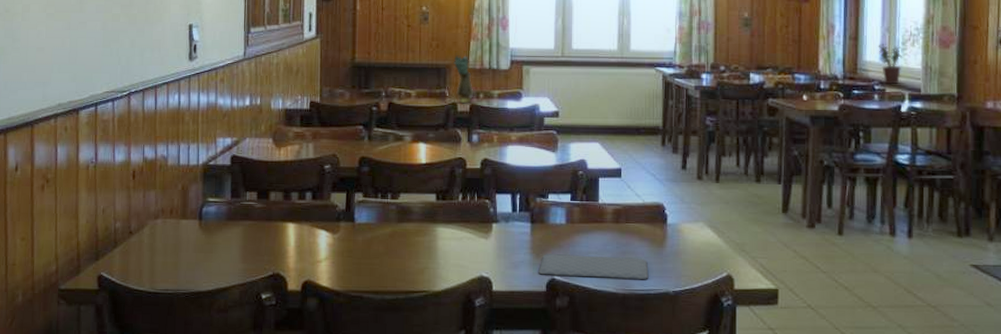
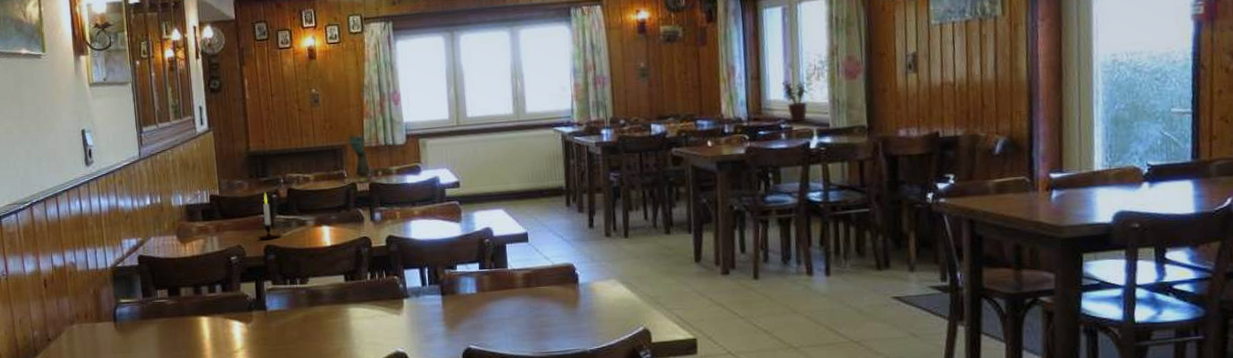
candle: none [354,104,382,152] -> present [258,192,285,241]
placemat: present [538,254,649,279] -> none [453,320,565,345]

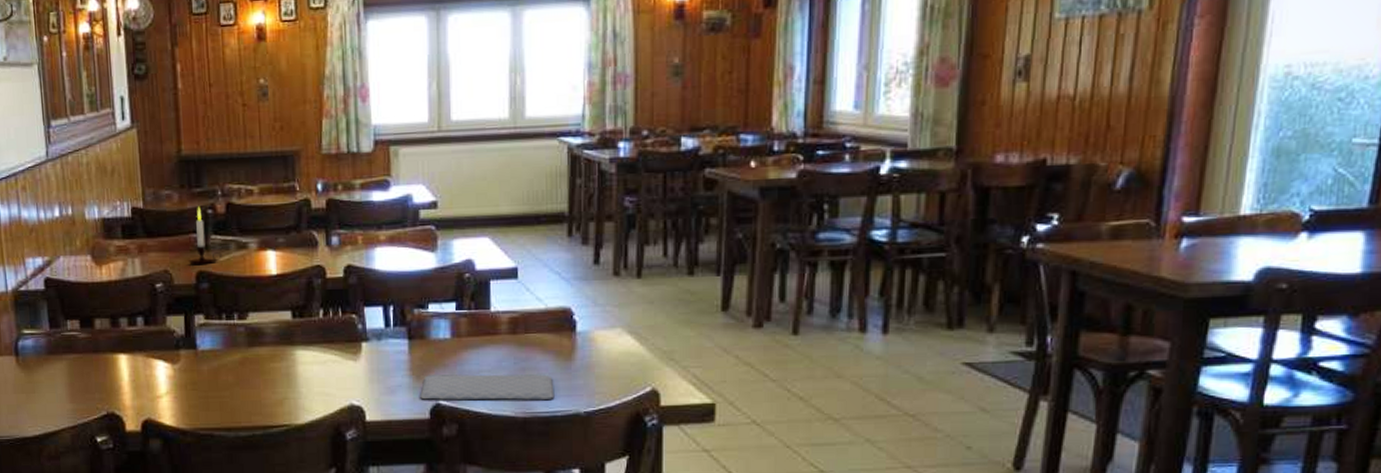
vase: present [348,133,372,182] -> none [303,135,331,198]
placemat: none [453,320,565,345] -> present [420,374,555,401]
potted plant: present [781,80,809,121] -> none [851,86,885,139]

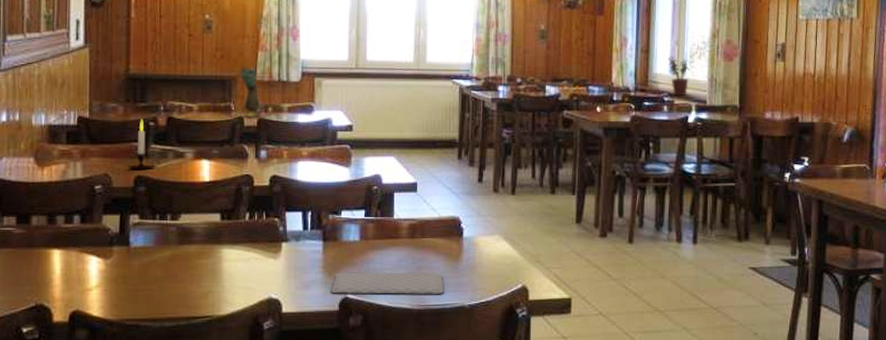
vase: none [303,135,331,198] -> present [239,64,262,117]
potted plant: none [851,86,885,139] -> present [667,57,691,96]

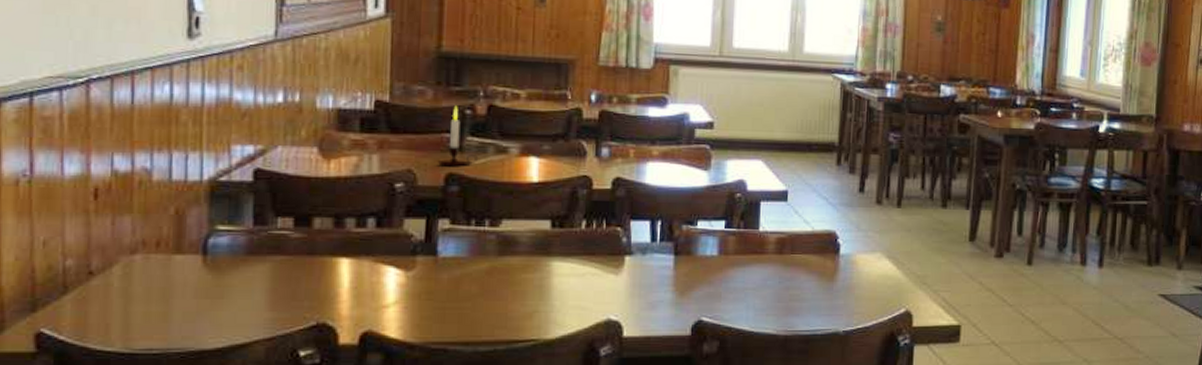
vase: present [239,64,262,117] -> none [578,46,605,108]
placemat: present [331,272,444,295] -> none [682,291,816,318]
potted plant: present [667,57,691,96] -> none [1079,58,1104,102]

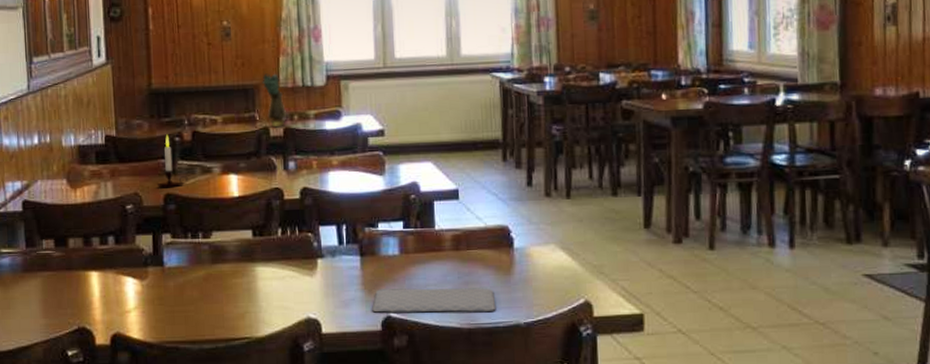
vase: none [578,46,605,108] -> present [262,71,287,127]
placemat: none [682,291,816,318] -> present [372,288,496,313]

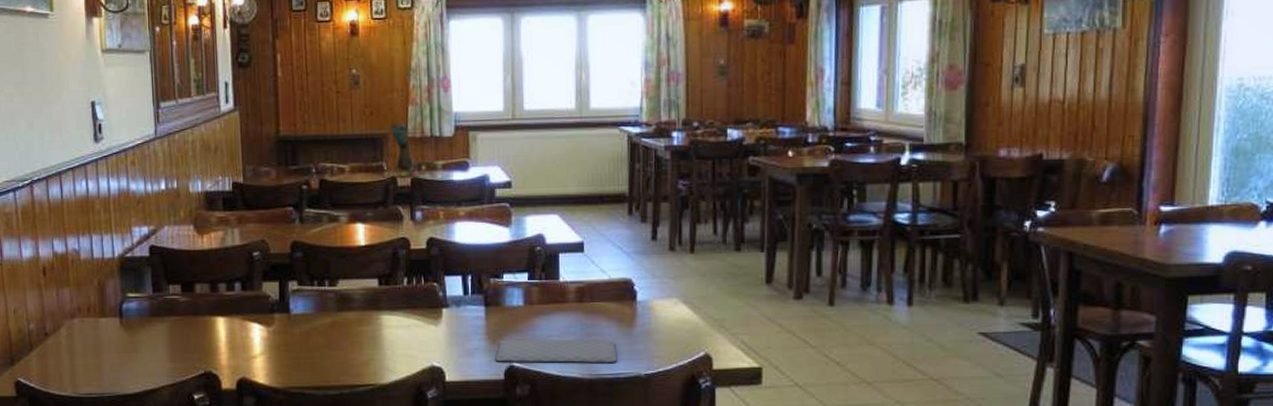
candle: present [158,134,188,188] -> none [285,182,315,236]

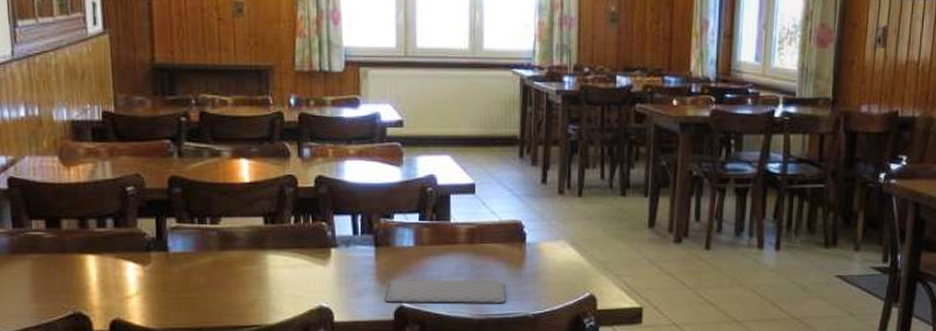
vase: present [390,120,415,176] -> none [276,52,303,111]

